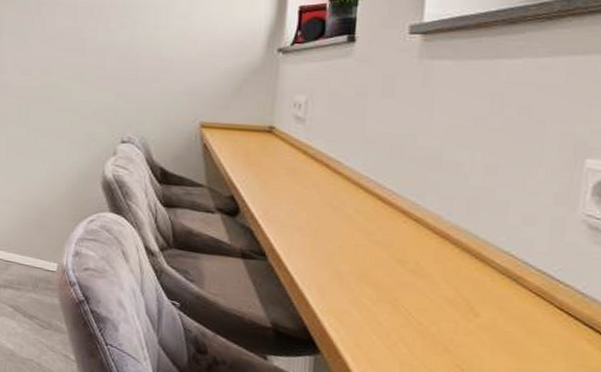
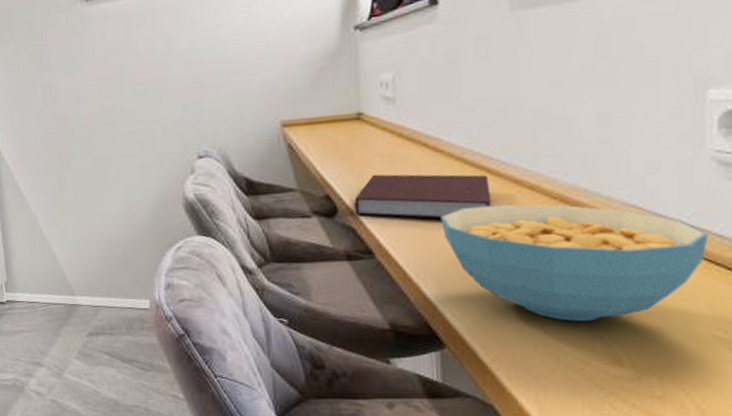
notebook: none [255,184,380,234] -> present [354,174,492,219]
cereal bowl: none [331,228,572,352] -> present [441,204,709,321]

